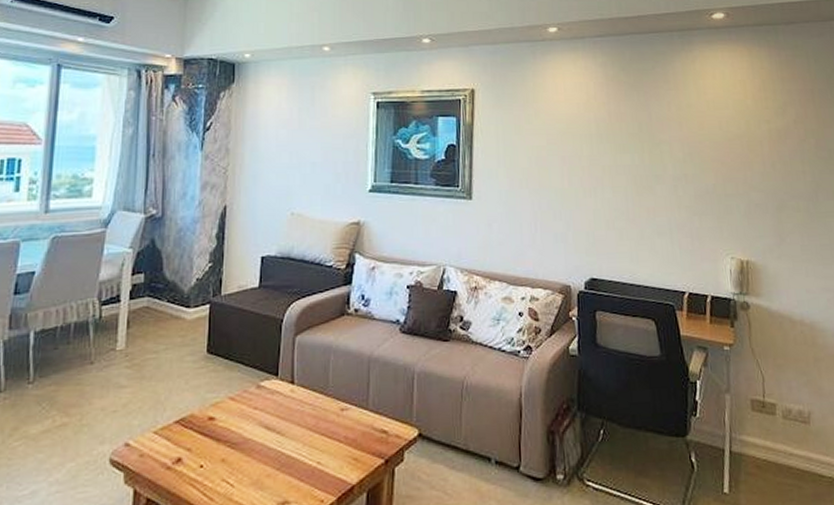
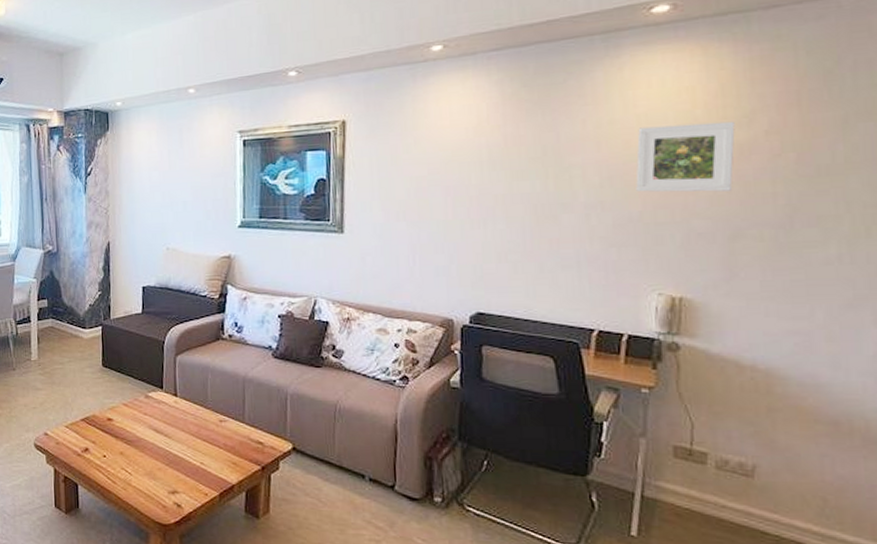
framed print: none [708,111,776,169] -> present [636,121,735,193]

